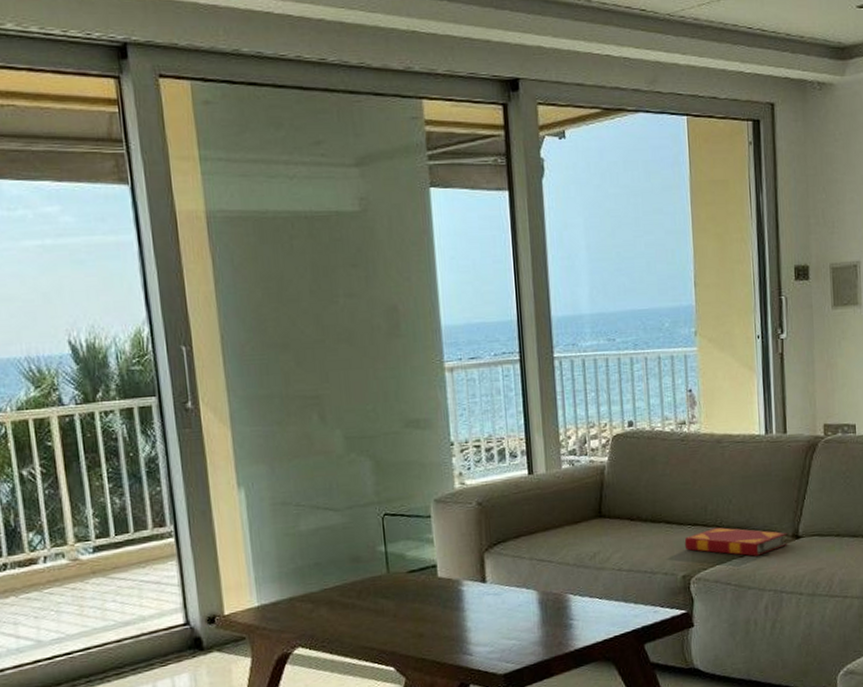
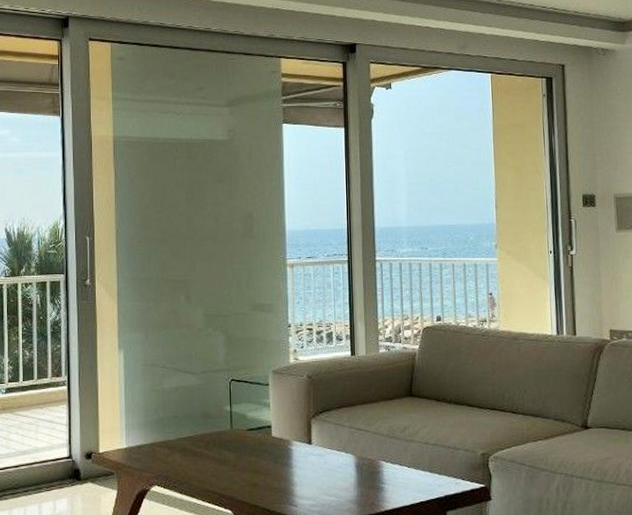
hardback book: present [684,527,788,556] -> none [484,413,578,441]

